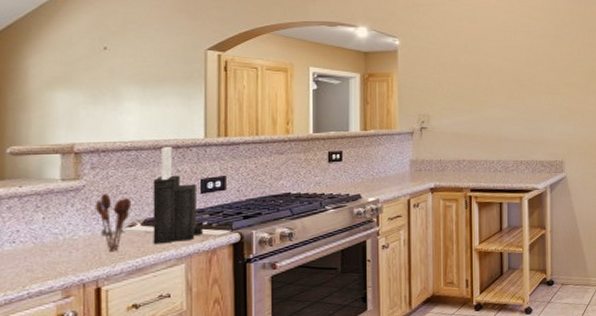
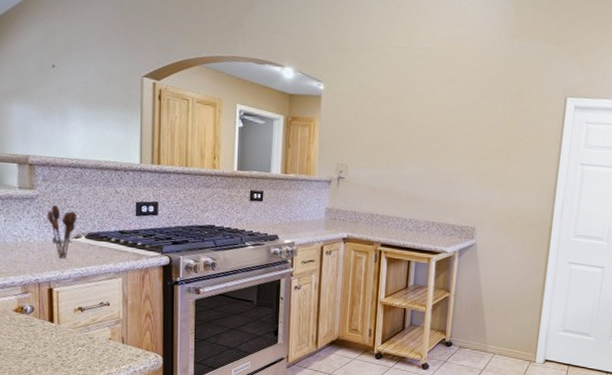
knife block: present [153,147,203,245] -> none [95,168,137,258]

